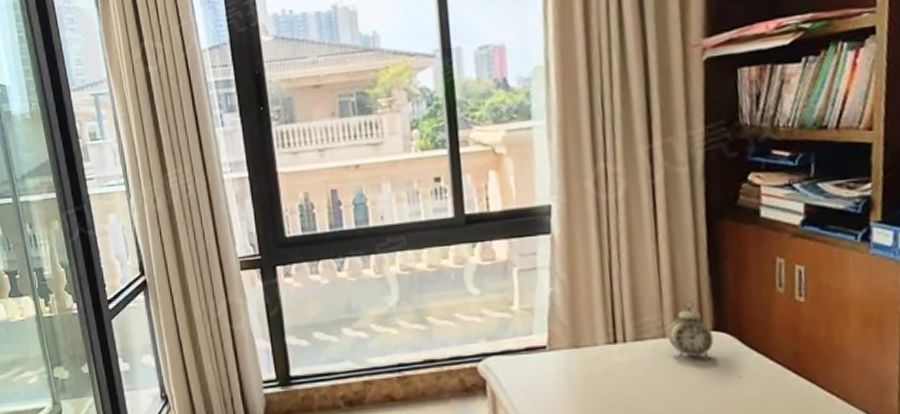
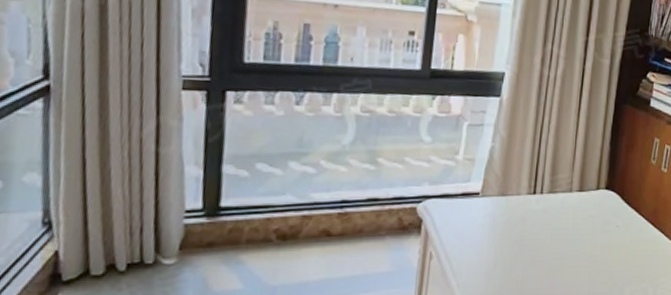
alarm clock: present [666,299,714,360] -> none [573,163,605,212]

